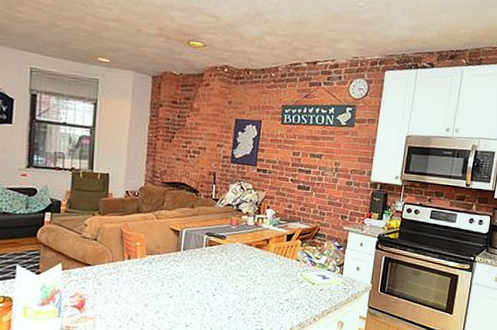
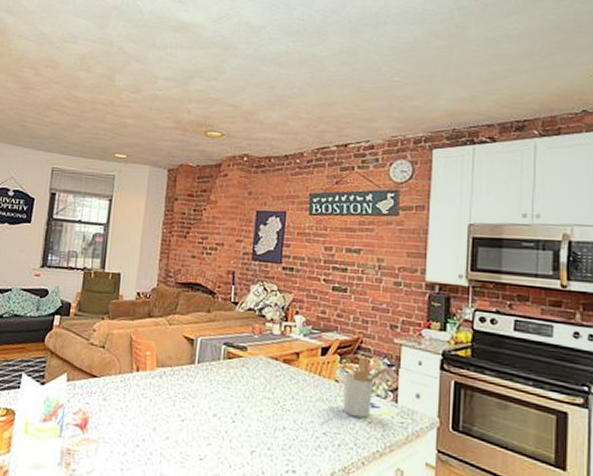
utensil holder: none [301,241,339,287] -> present [342,357,391,418]

